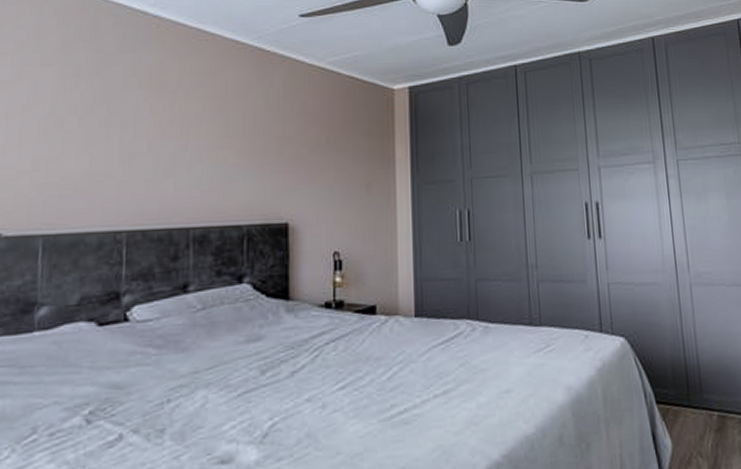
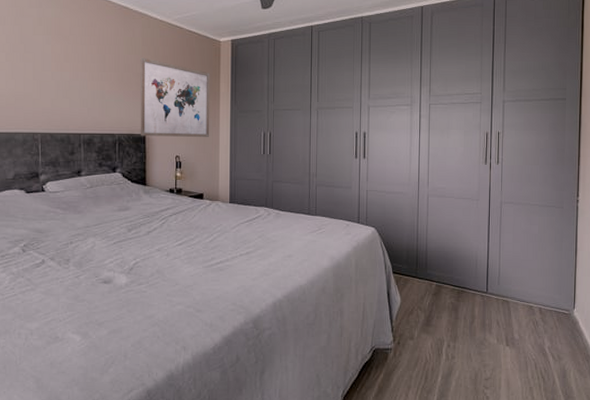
wall art: none [280,115,383,227] -> present [140,57,210,137]

